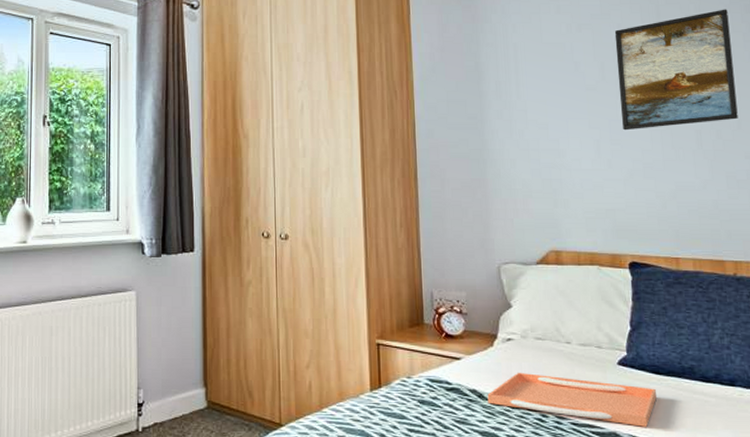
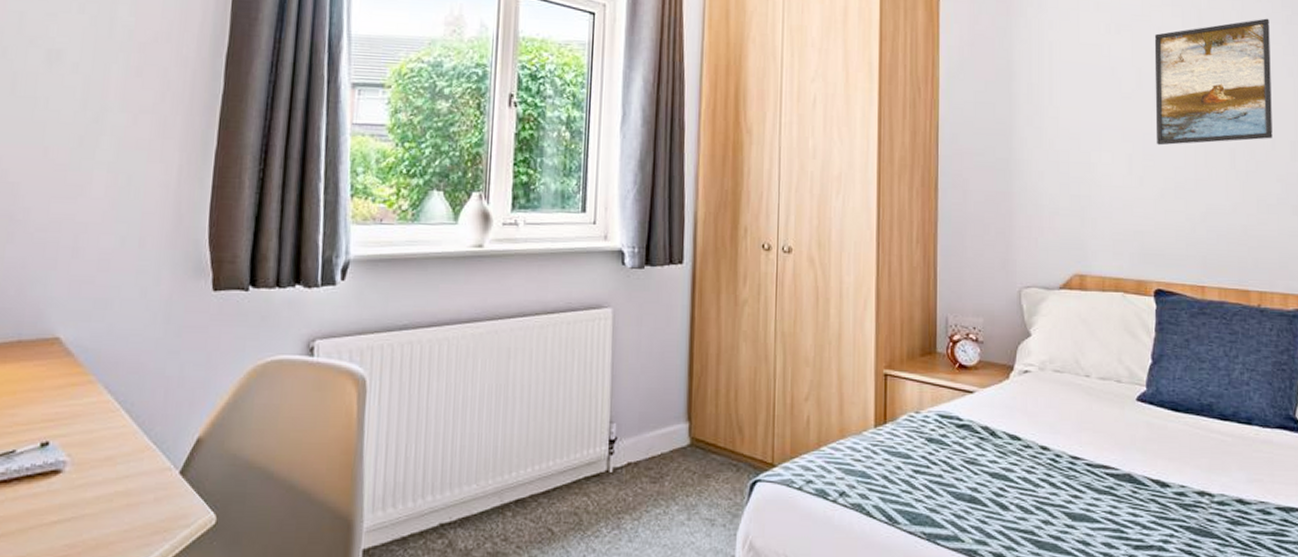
serving tray: present [487,372,656,427] -> none [1000,407,1173,468]

